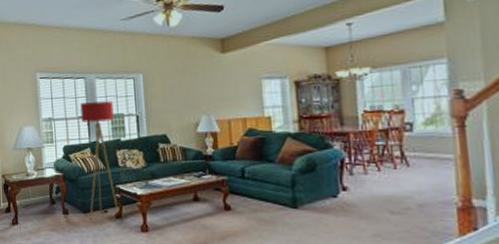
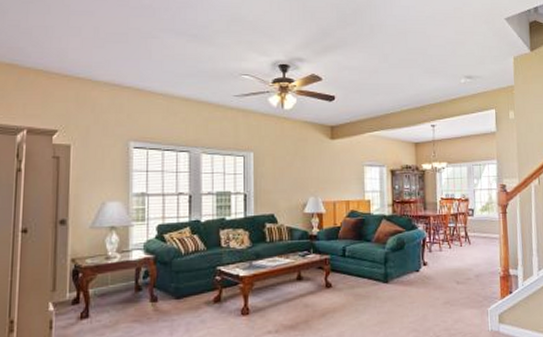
floor lamp: present [80,101,119,220] -> none [182,178,219,307]

